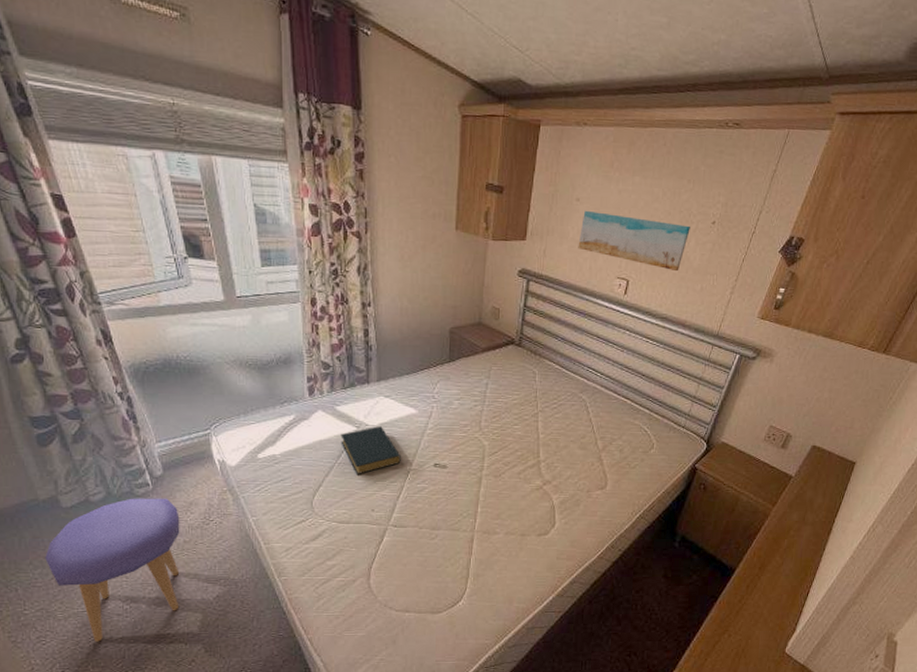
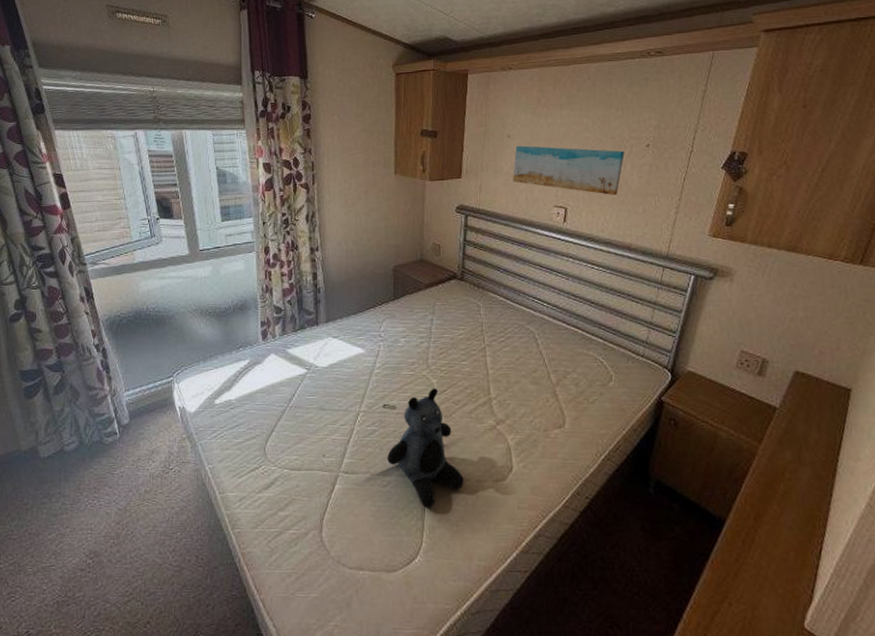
stool: present [45,498,180,642] -> none [21,447,142,599]
hardback book: present [341,426,401,475] -> none [292,367,350,419]
teddy bear: none [436,449,509,558] -> present [387,388,464,508]

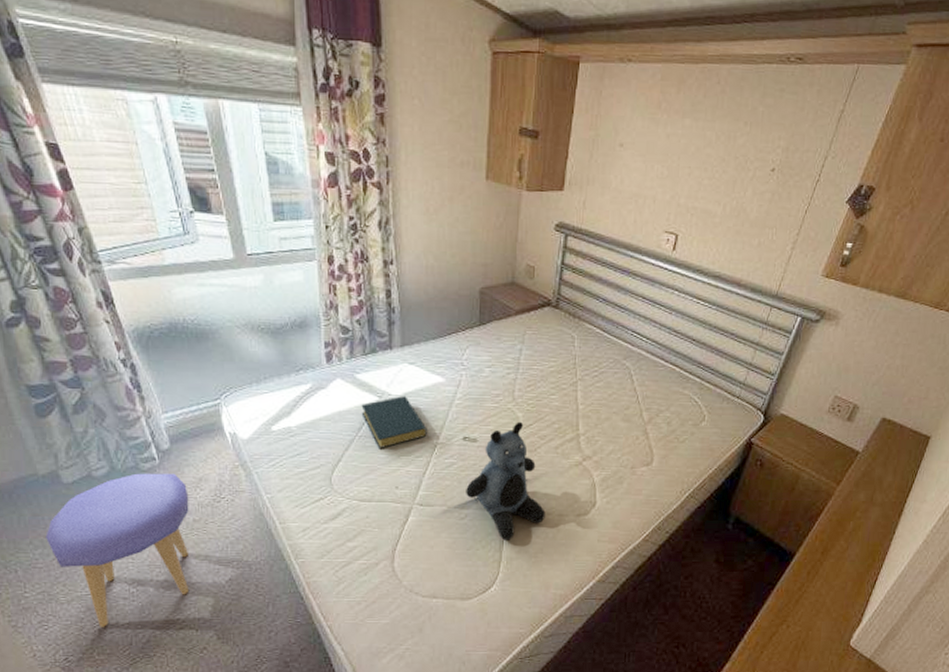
stool: none [21,447,142,599] -> present [45,473,190,627]
hardback book: none [292,367,350,419] -> present [361,396,427,450]
wall art: present [512,145,625,196] -> none [621,156,747,225]

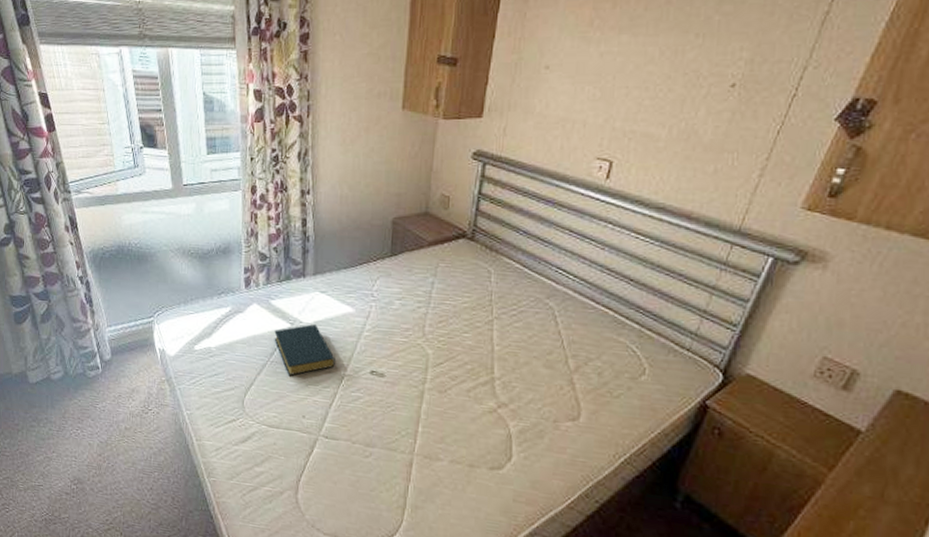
stool: present [45,473,190,627] -> none [13,379,123,518]
teddy bear: present [466,421,545,540] -> none [371,359,455,487]

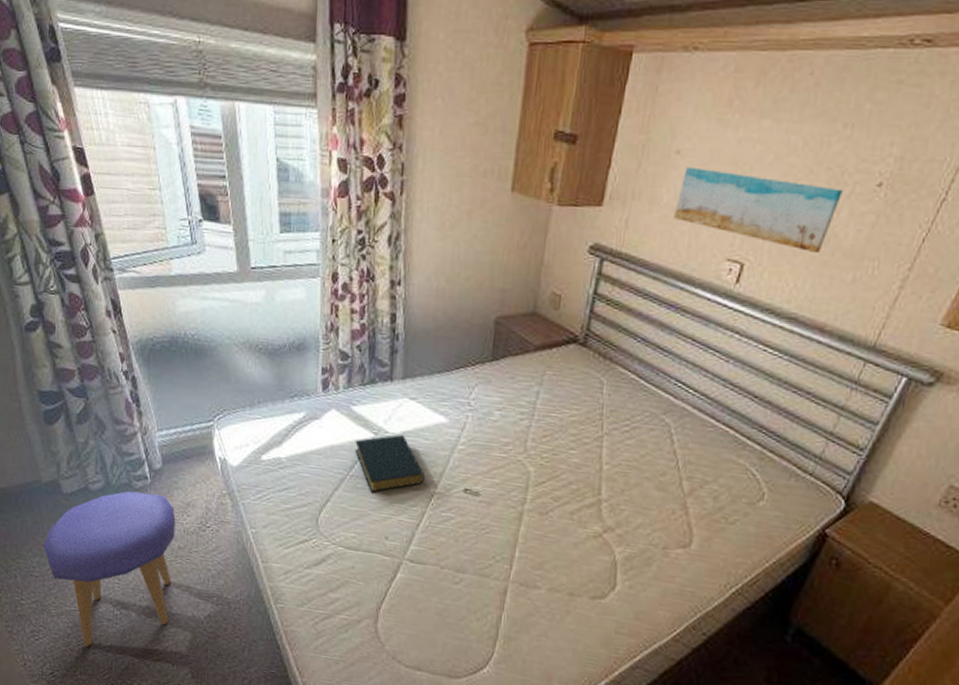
stool: none [13,379,123,518] -> present [43,491,176,647]
wall art: none [546,79,699,150] -> present [673,166,842,254]

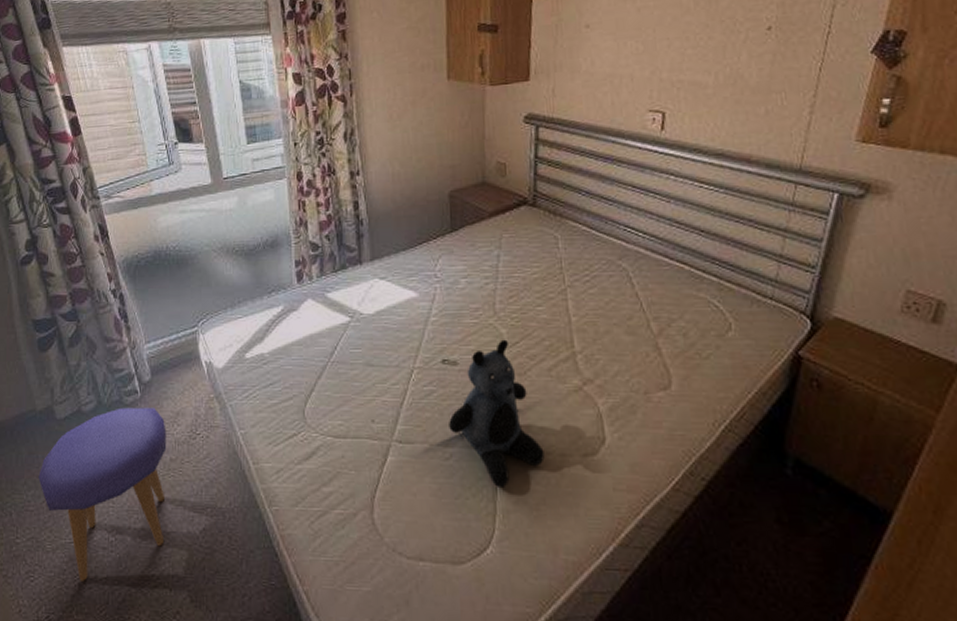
hardback book: present [354,434,425,493] -> none [333,315,403,377]
teddy bear: none [462,477,554,616] -> present [449,339,545,487]
wall art: present [673,166,842,254] -> none [593,36,739,95]

